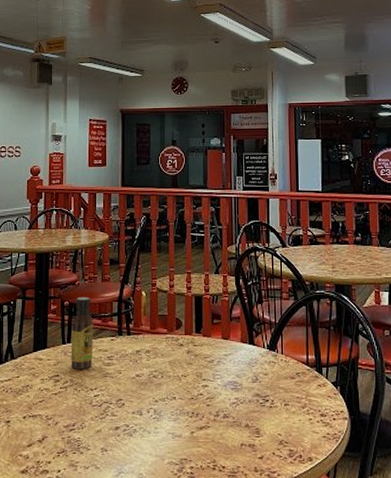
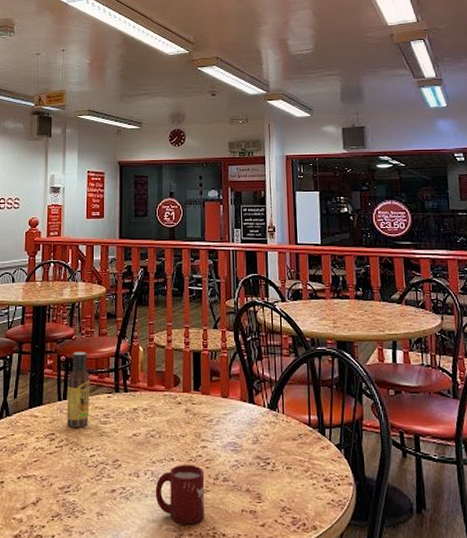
cup: none [157,403,206,459] -> present [155,465,205,525]

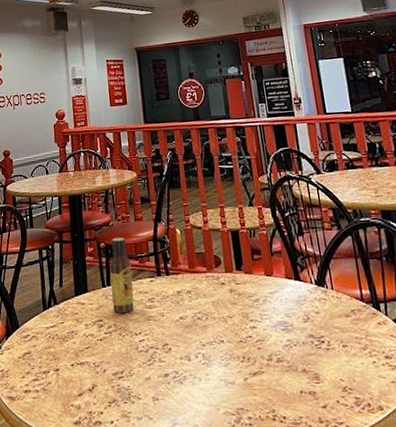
cup: present [155,465,205,525] -> none [208,346,262,408]

